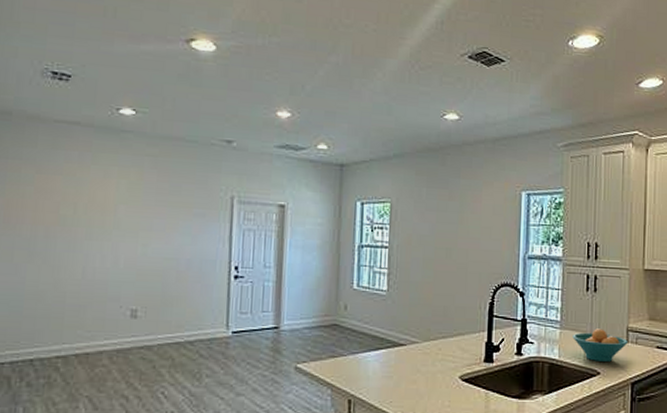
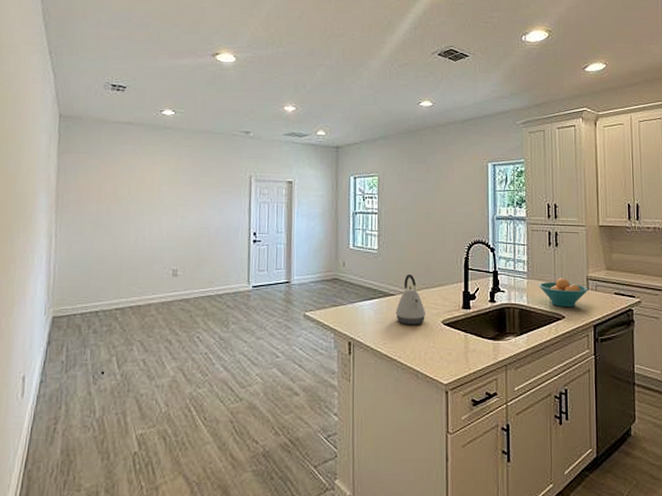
kettle: none [406,321,442,381] -> present [396,274,426,325]

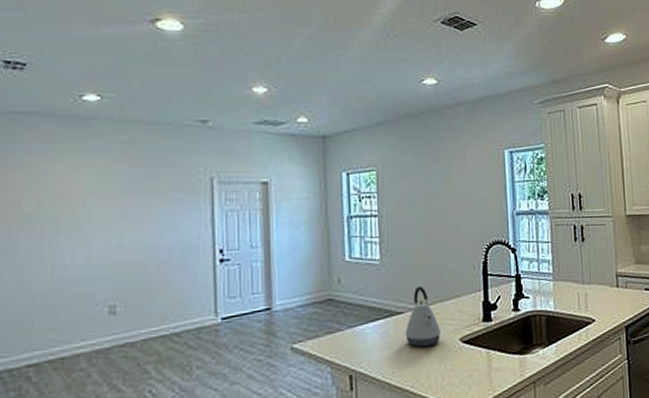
fruit bowl: present [539,278,588,307] -> none [566,276,618,309]

